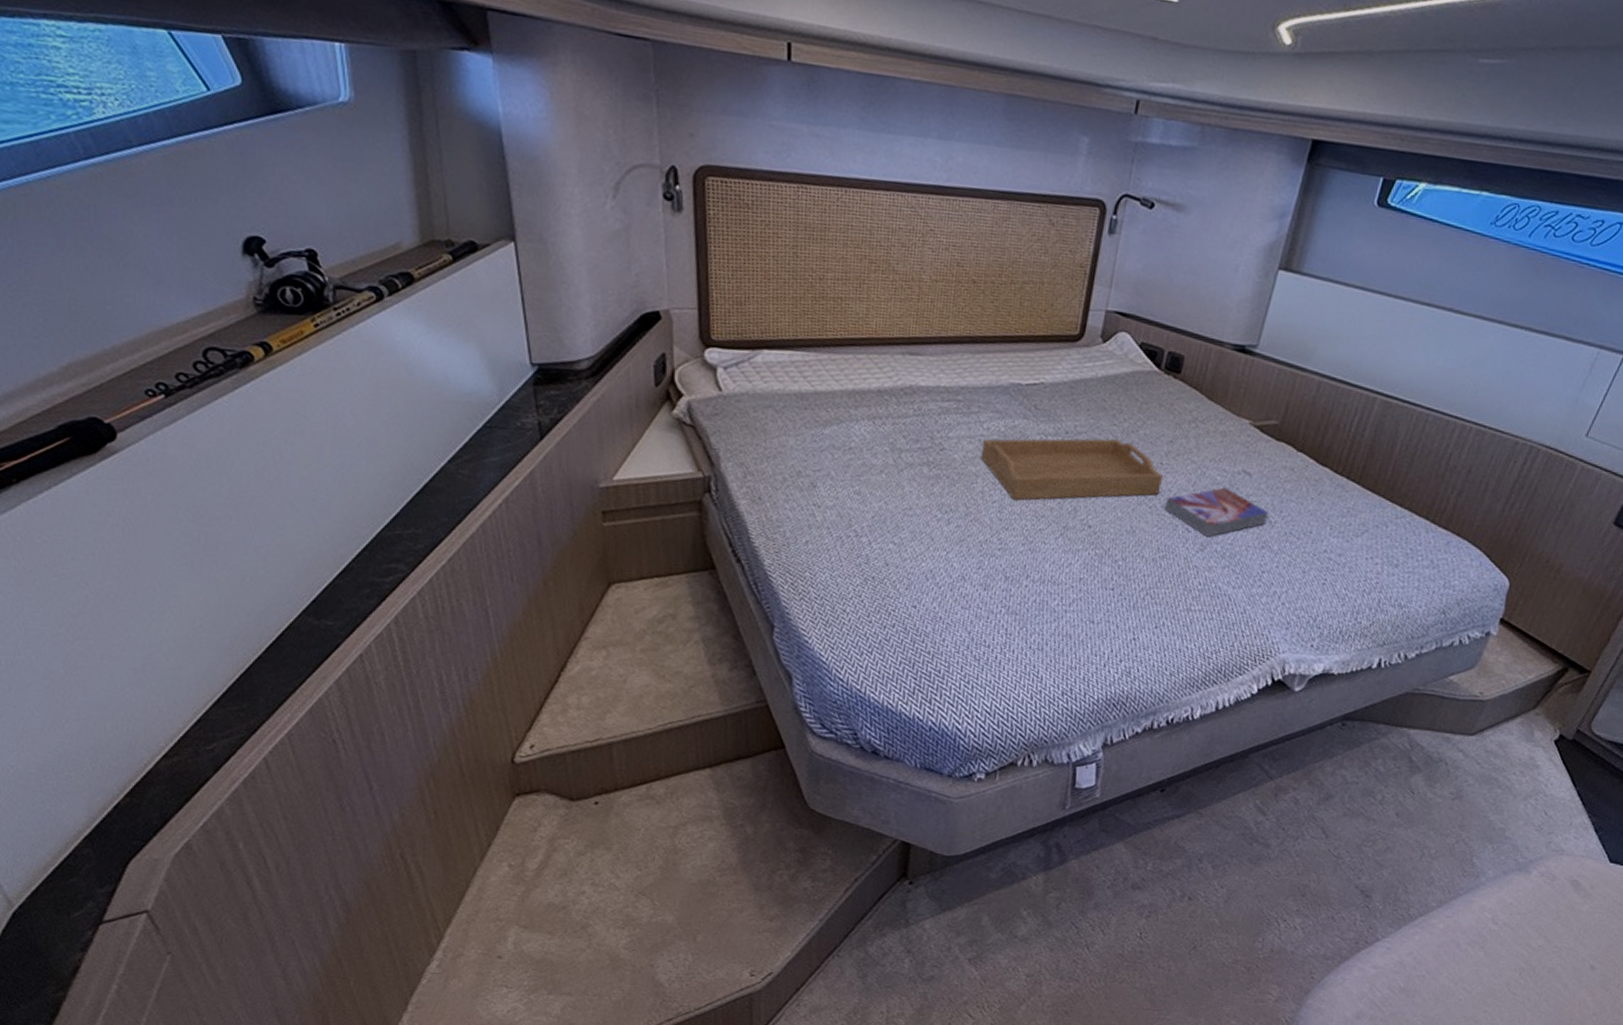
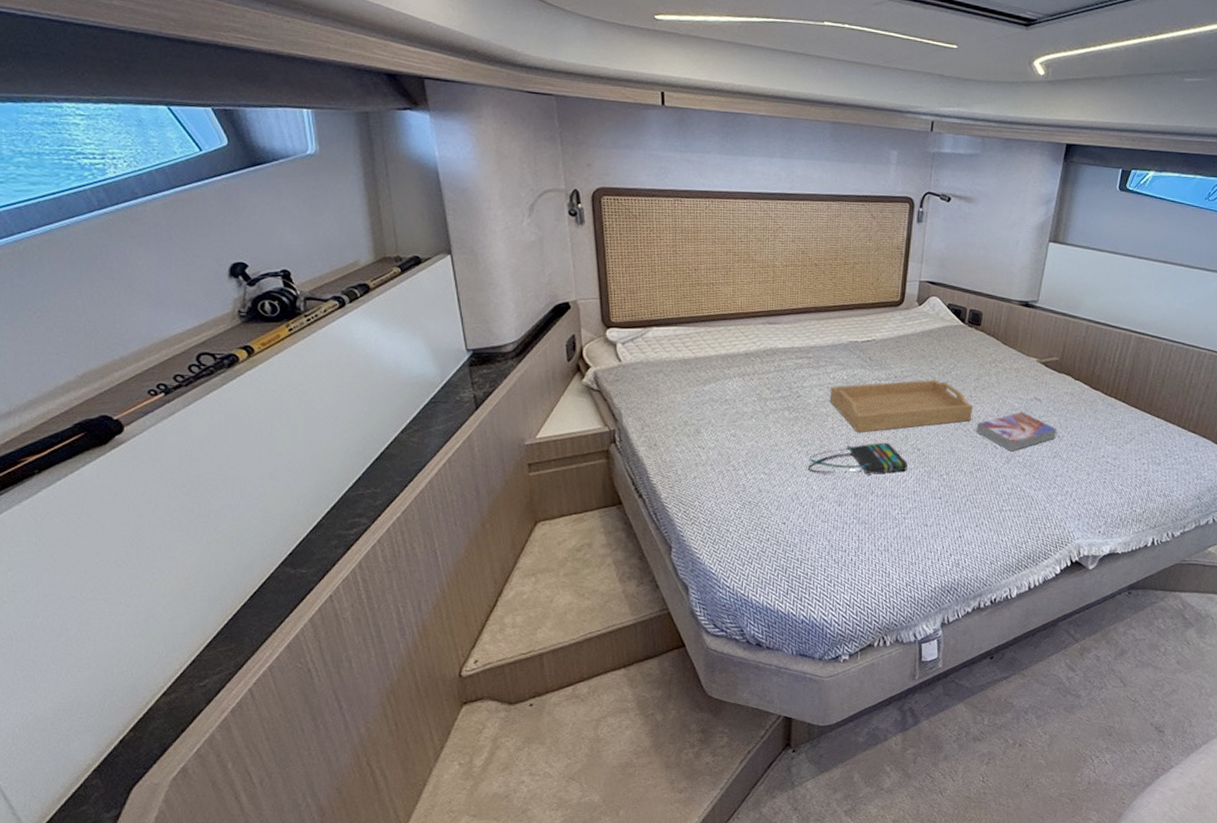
tote bag: none [949,514,1075,555] -> present [808,442,908,475]

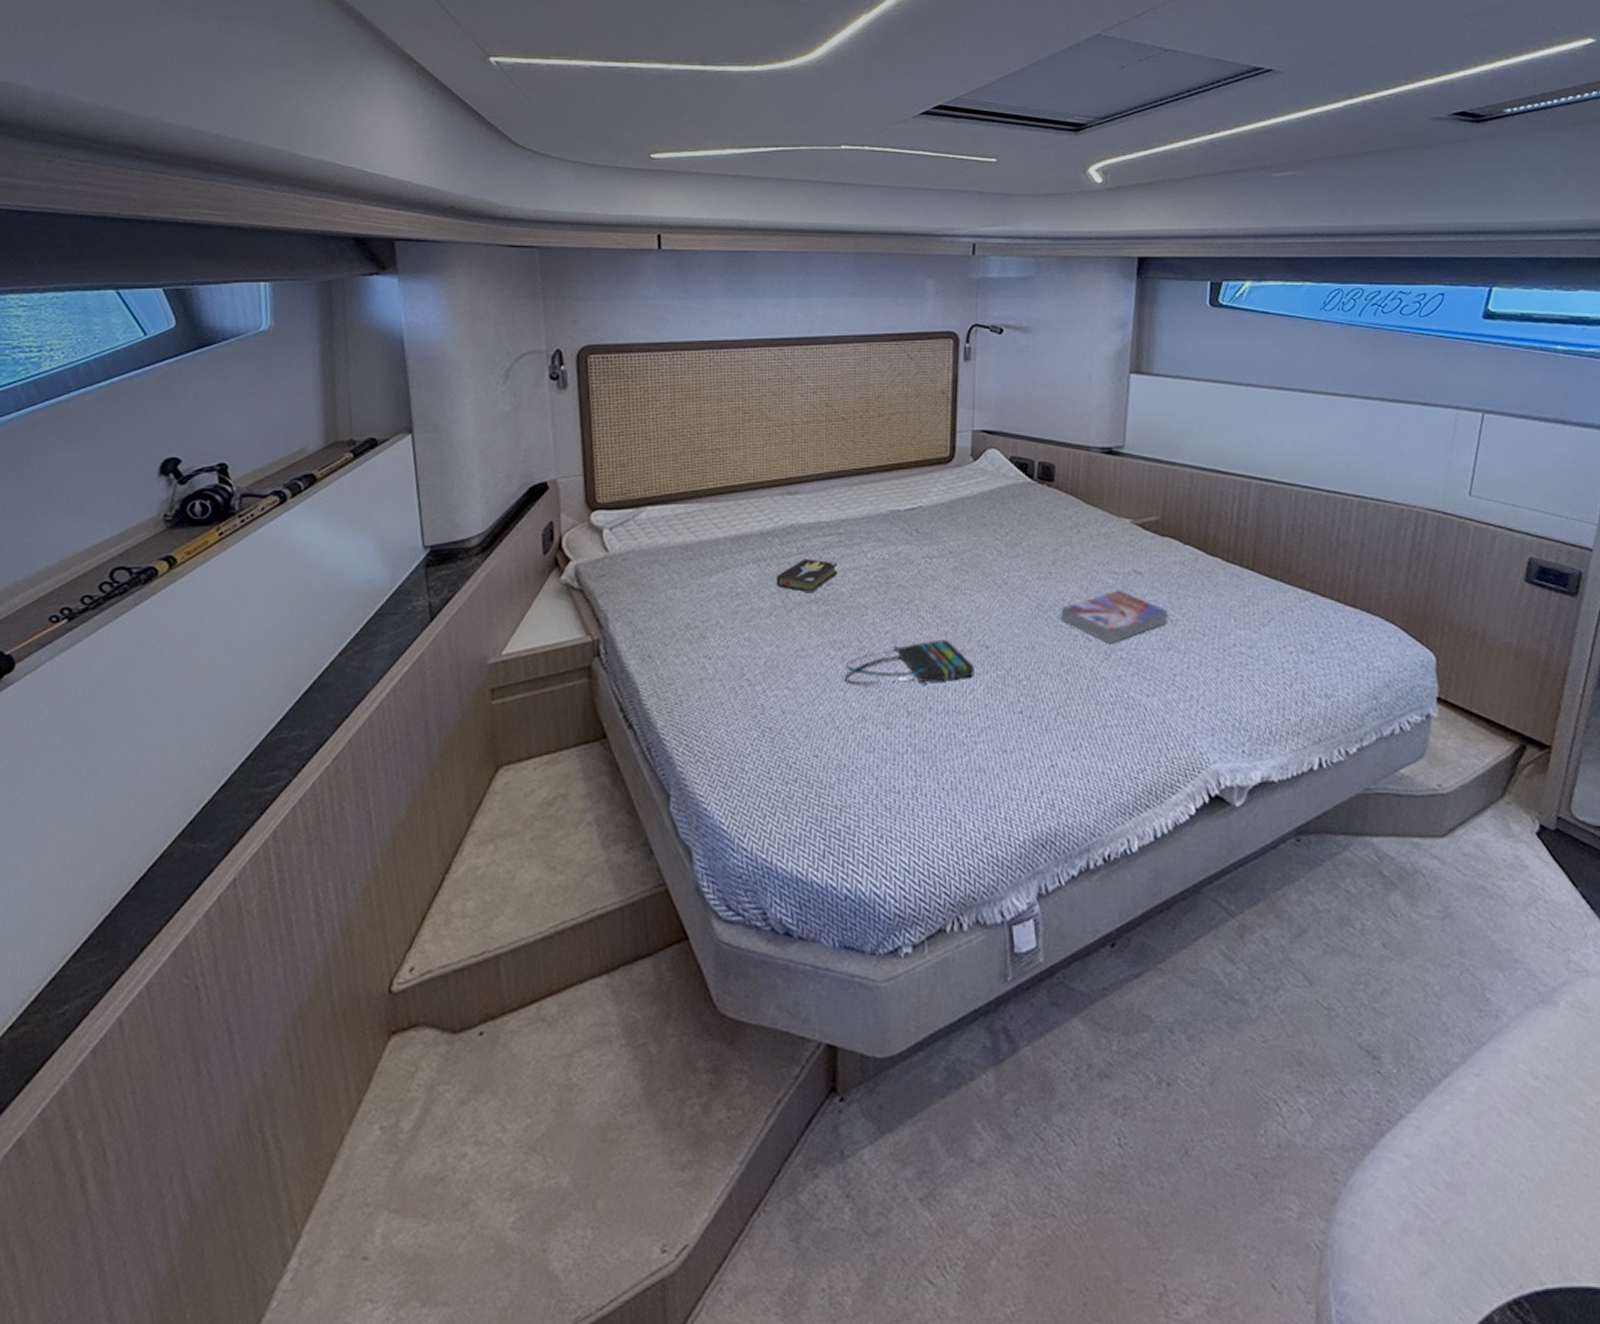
hardback book: none [757,376,807,403] -> present [776,559,838,593]
serving tray: present [829,380,973,433] -> none [868,554,1054,629]

